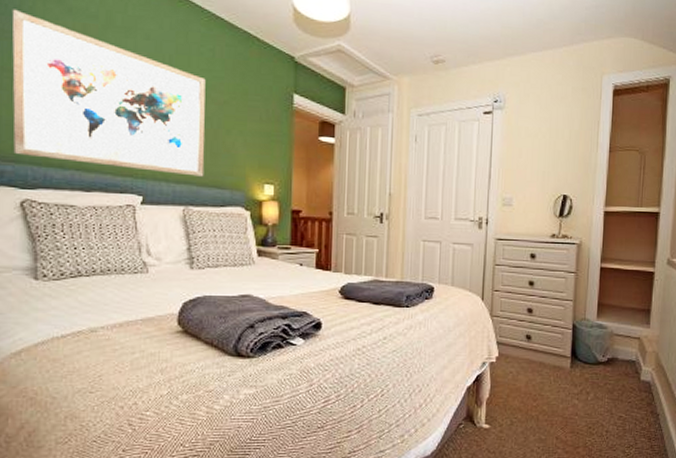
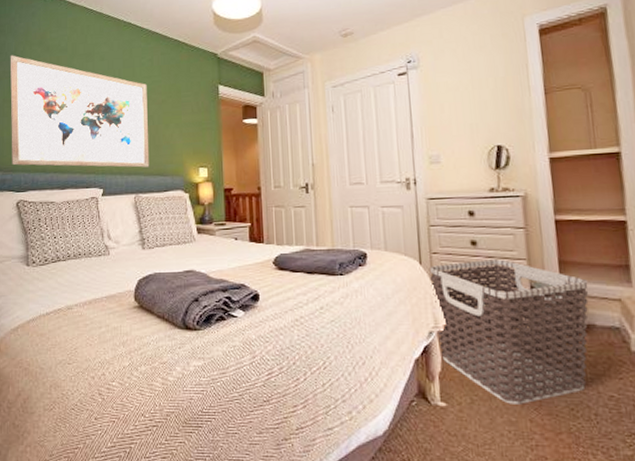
clothes hamper: none [489,299,618,425] -> present [429,259,589,405]

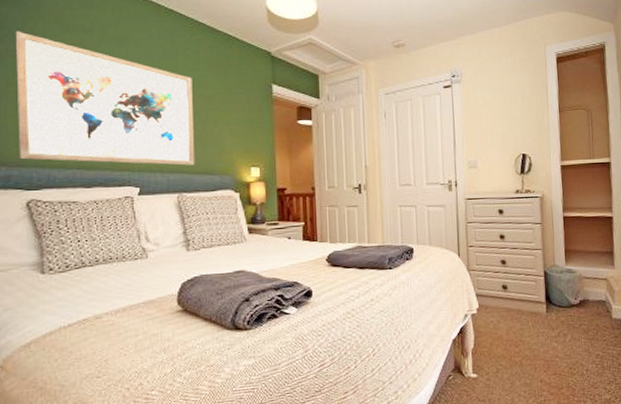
clothes hamper: present [429,259,589,405] -> none [466,250,585,370]

